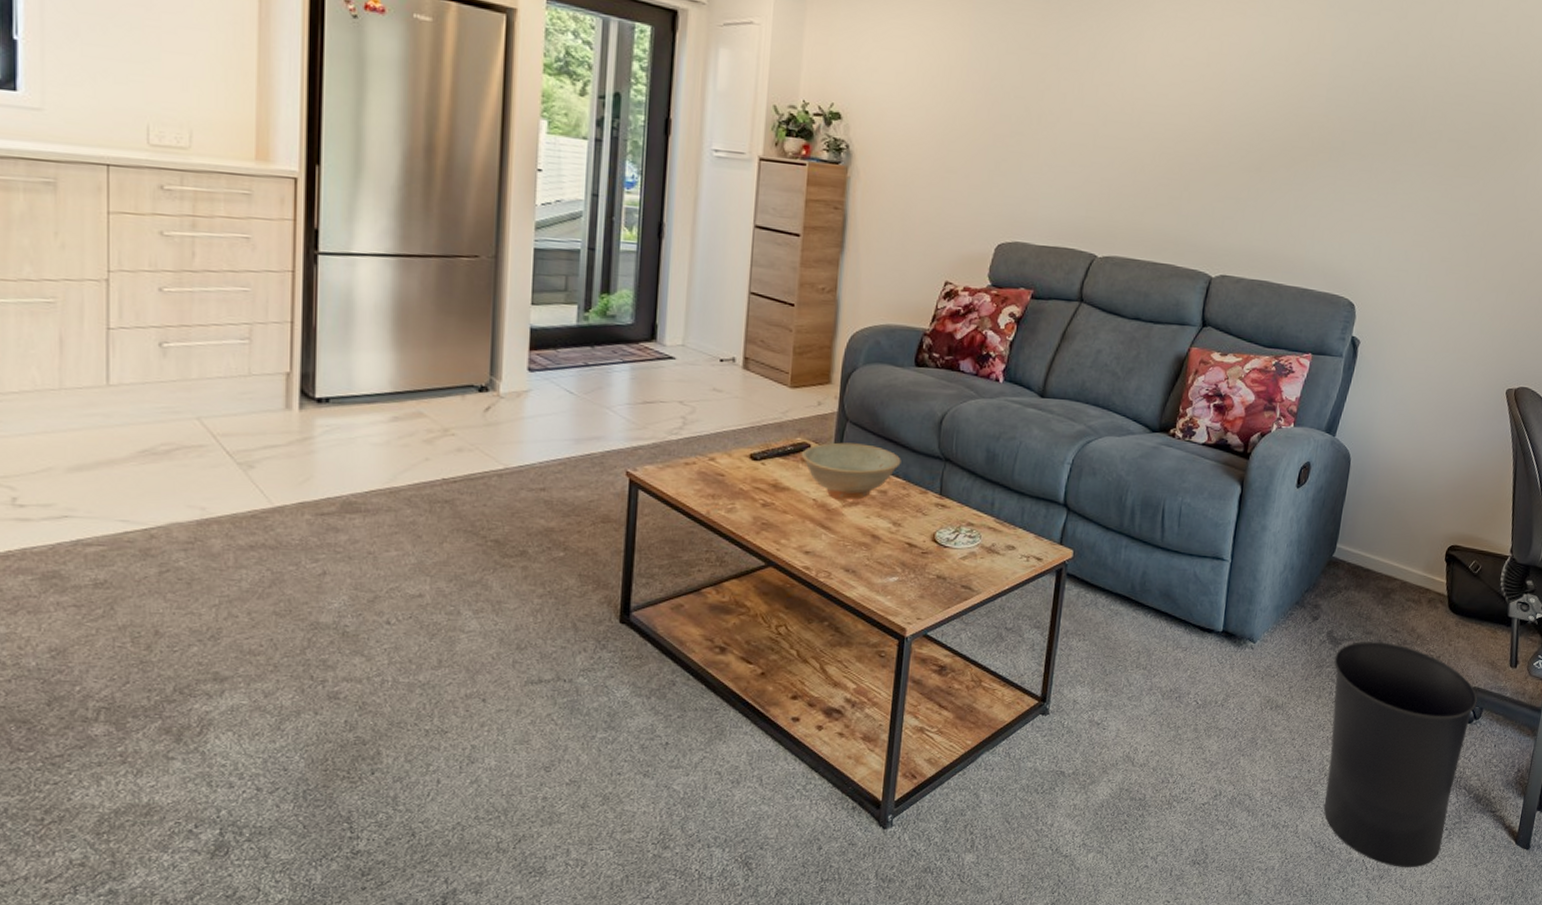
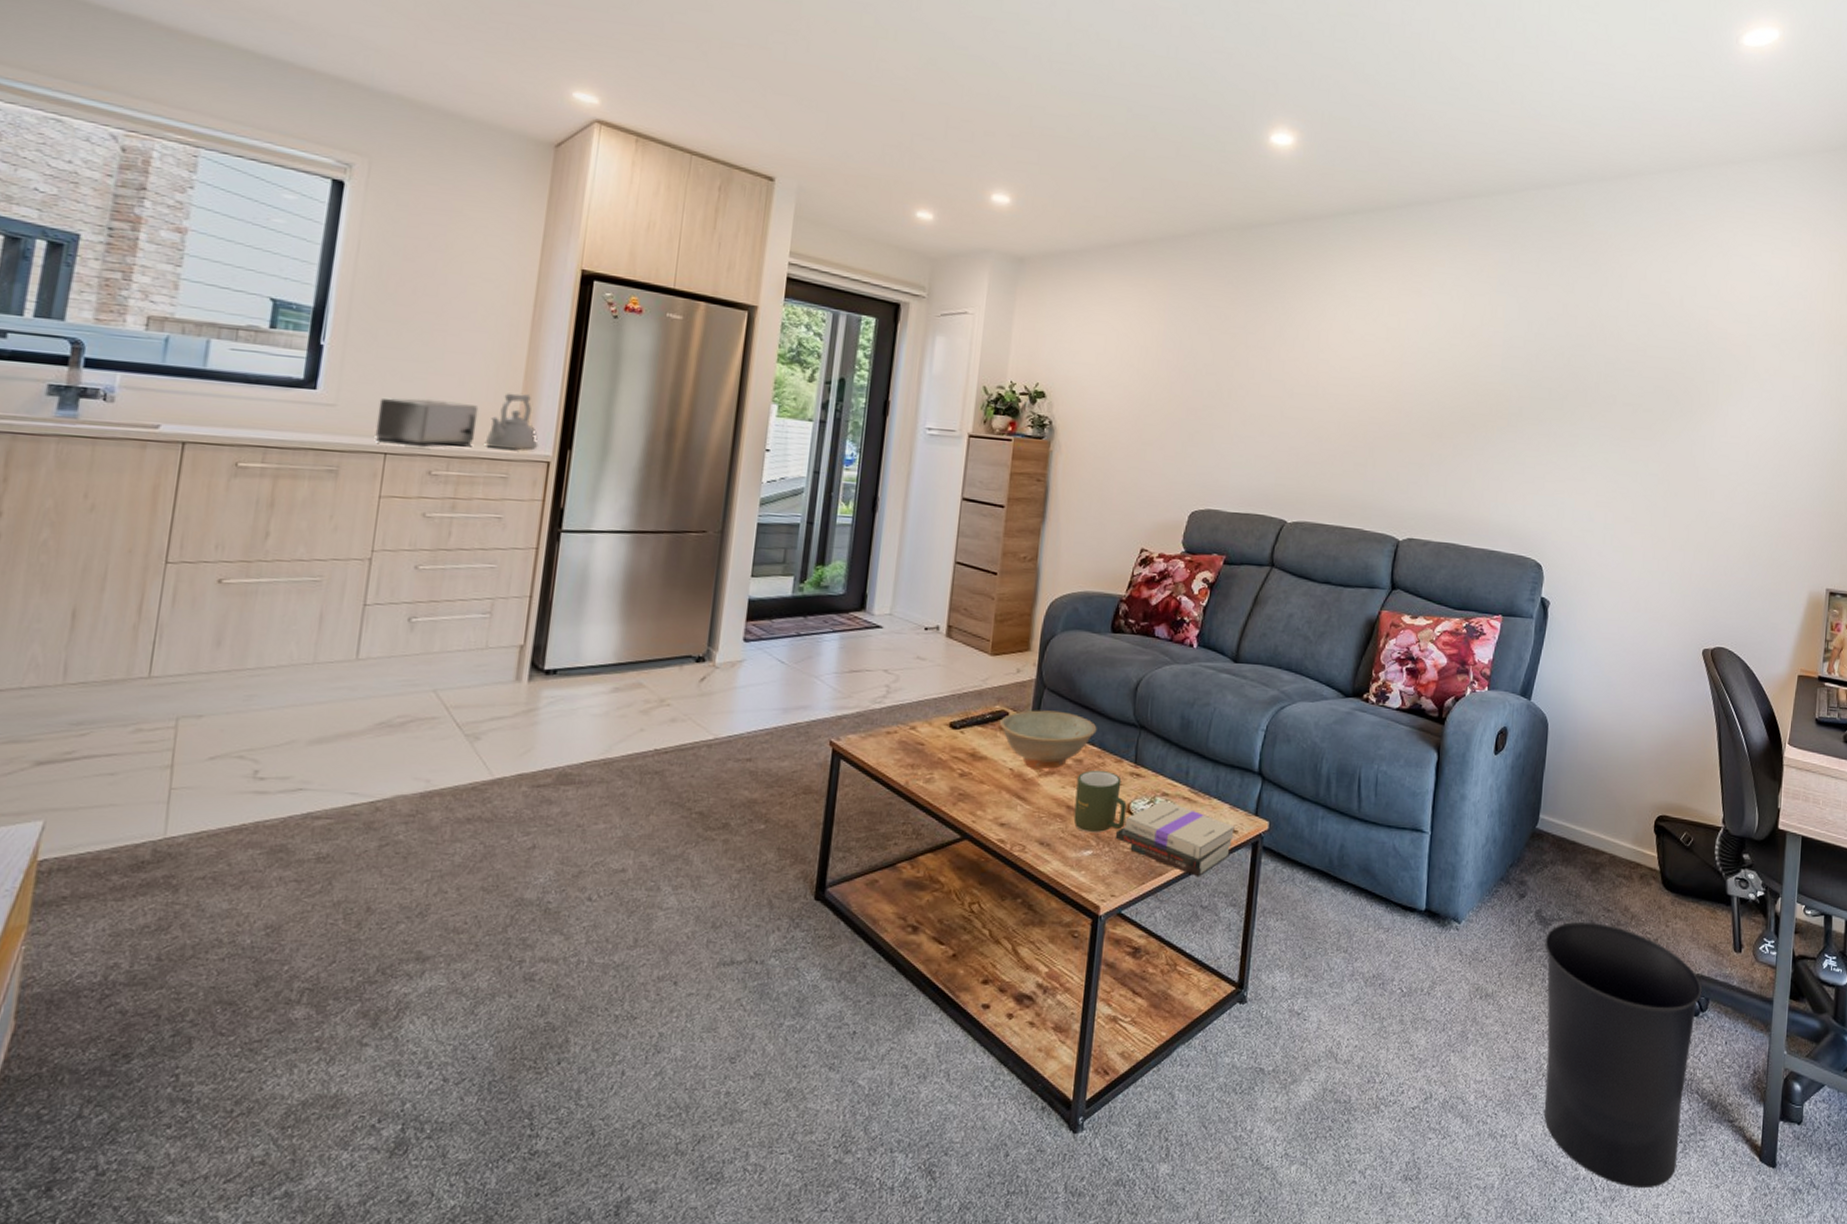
toaster: none [93,101,209,160] -> present [375,397,479,448]
kettle: none [220,100,282,165] -> present [484,393,538,451]
mug: none [879,501,932,561] -> present [1073,770,1127,834]
books: none [920,529,1040,602] -> present [1115,799,1235,878]

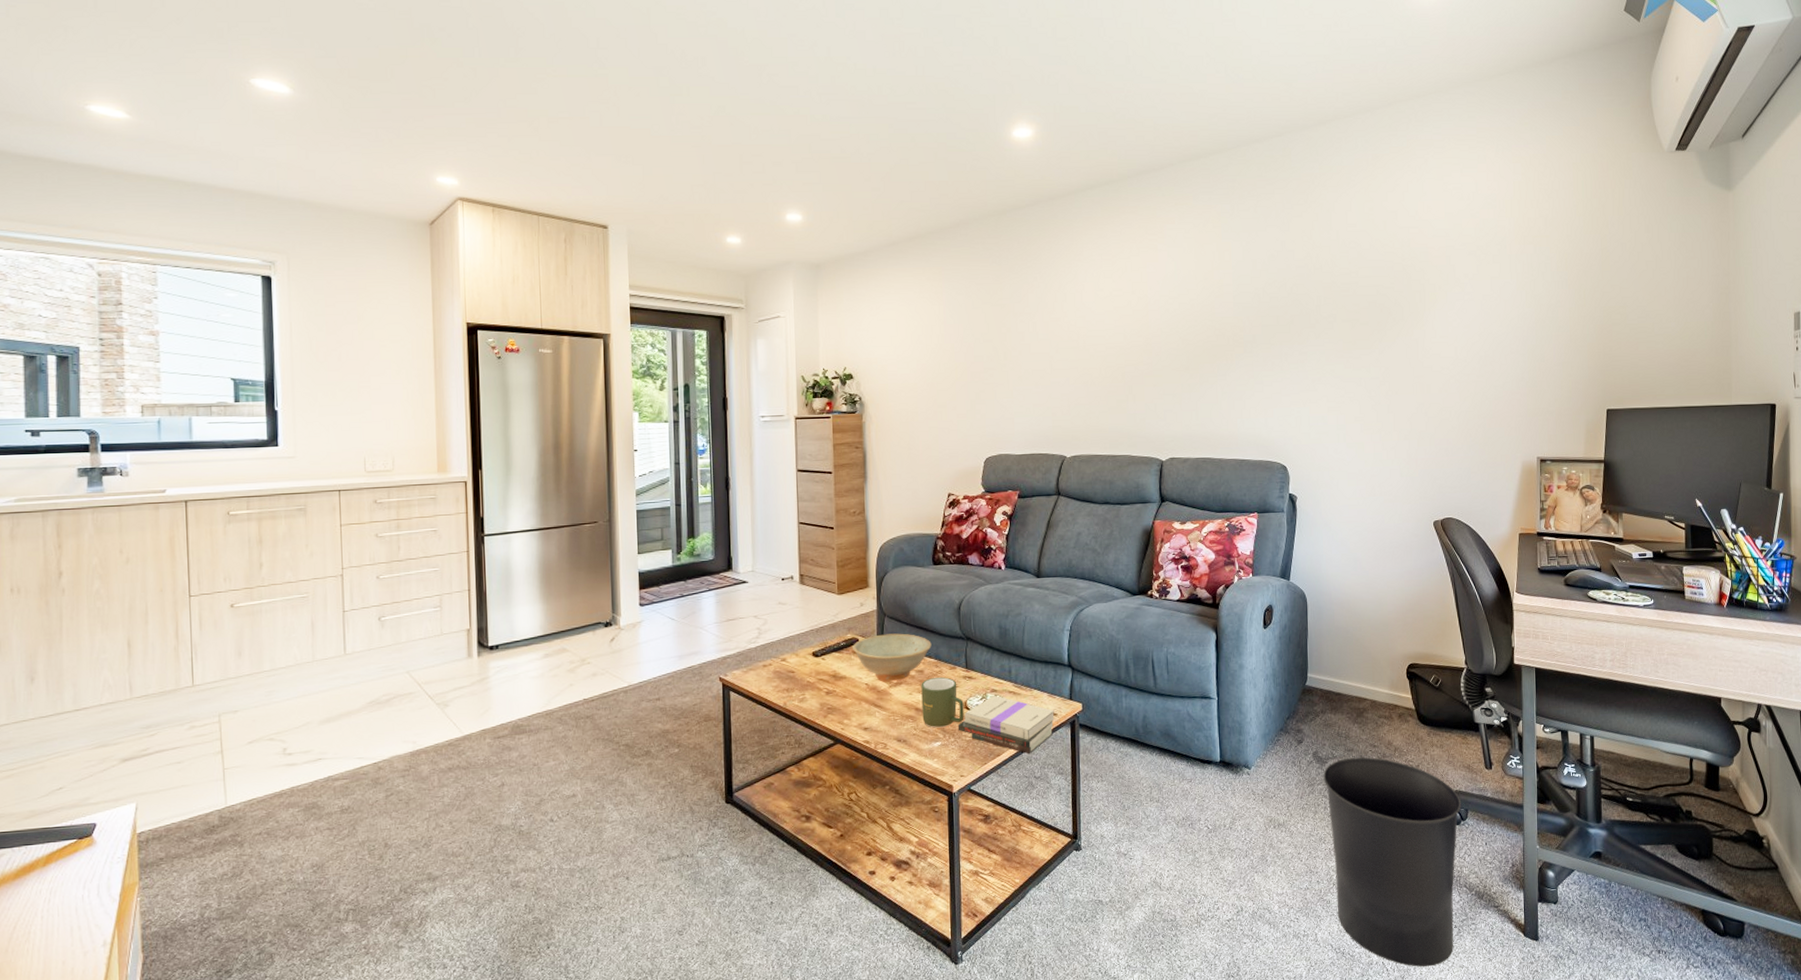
toaster: present [375,397,479,448] -> none [328,442,406,483]
kettle: present [484,393,538,451] -> none [414,429,456,476]

